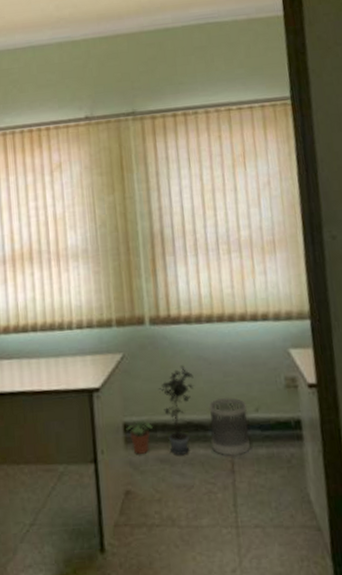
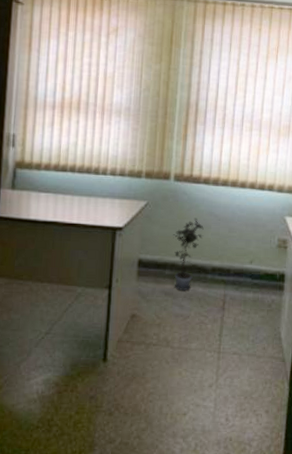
potted plant: present [126,420,153,454] -> none [140,258,163,286]
wastebasket: present [208,397,250,457] -> none [209,248,244,297]

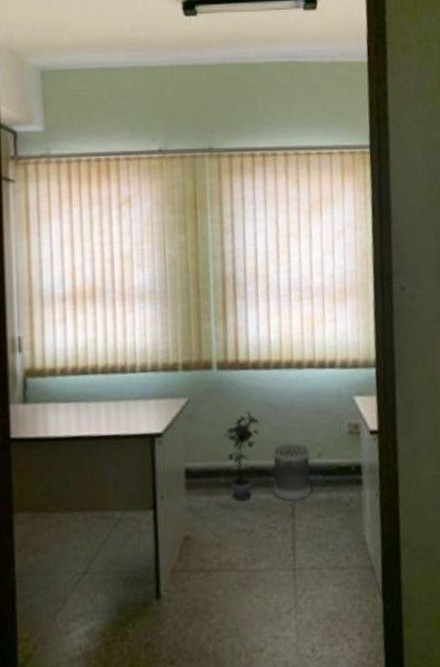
wastebasket: none [209,248,244,297] -> present [272,442,311,502]

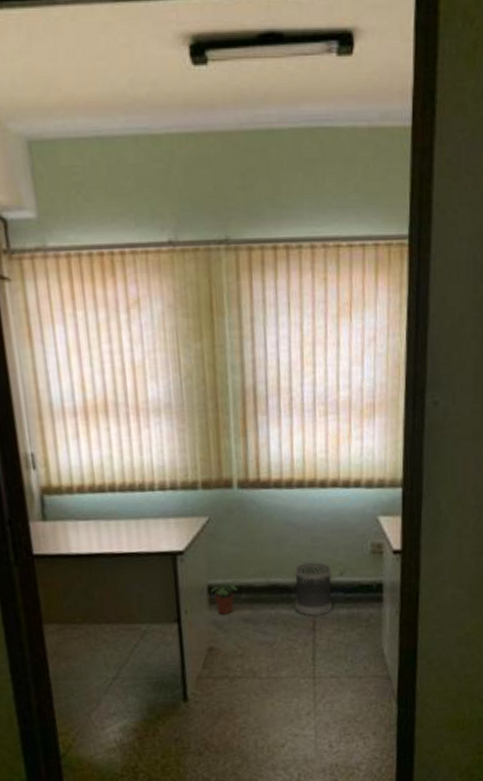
potted plant: none [188,466,215,500] -> present [210,582,238,614]
potted plant: present [222,411,260,501] -> none [244,530,281,616]

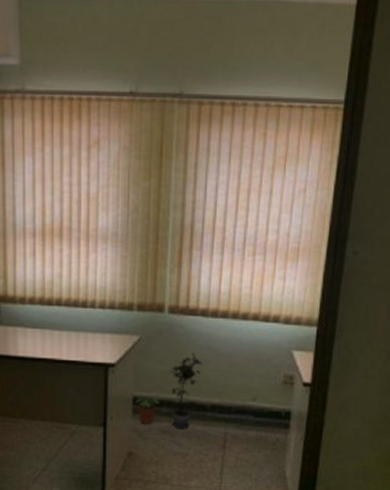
potted plant: none [244,530,281,616] -> present [168,353,202,429]
wastebasket: present [294,561,333,617] -> none [209,385,246,435]

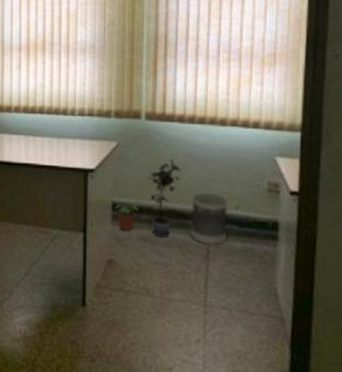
wastebasket: none [209,385,246,435] -> present [190,192,228,246]

